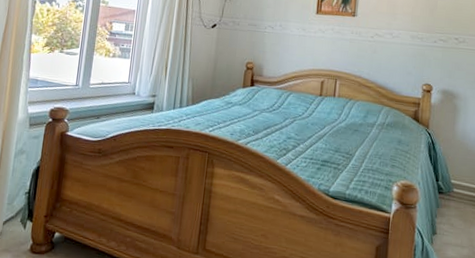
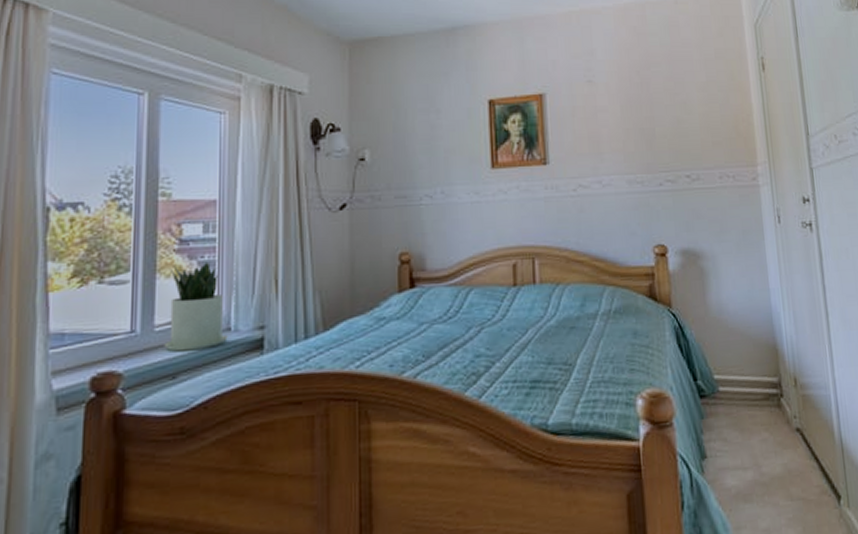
planter: none [94,48,133,104] -> present [164,261,228,352]

